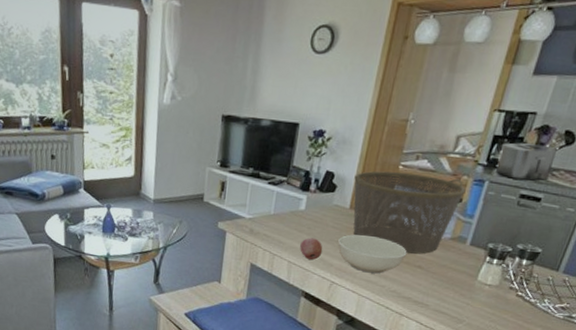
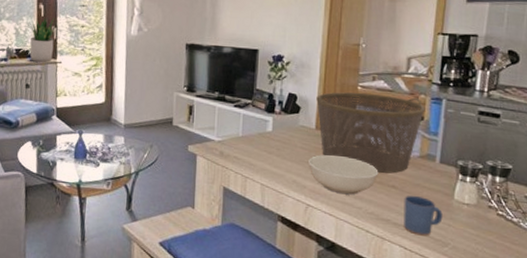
planter: none [54,81,80,133] -> present [29,17,54,63]
fruit: present [300,237,323,261] -> none [271,159,294,183]
mug: none [423,275,464,313] -> present [404,195,443,236]
toaster: present [496,142,557,181] -> none [451,62,504,98]

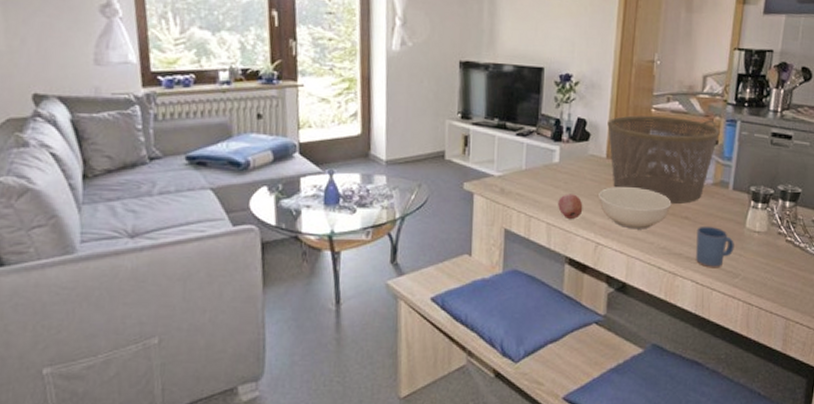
planter: present [29,17,54,63] -> none [261,28,293,87]
fruit: none [271,159,294,183] -> present [558,194,583,220]

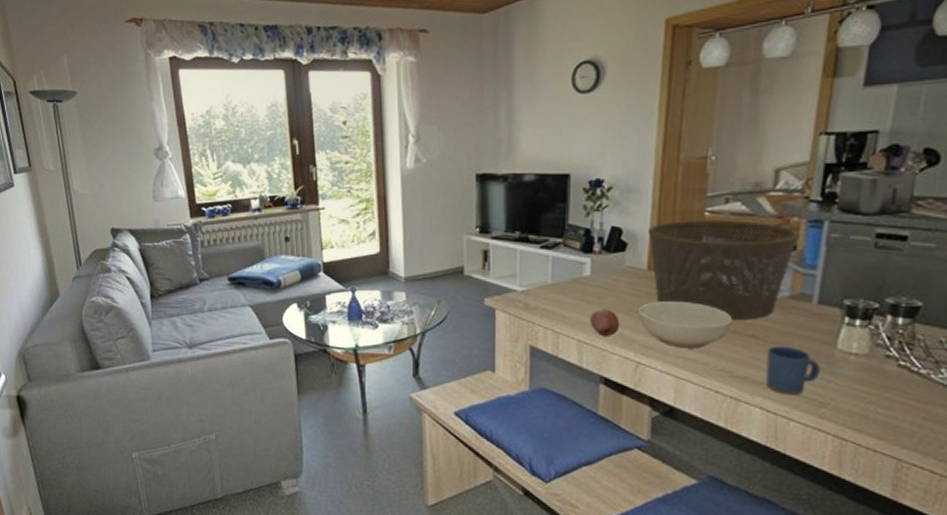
toaster: none [746,80,797,119] -> present [837,169,916,216]

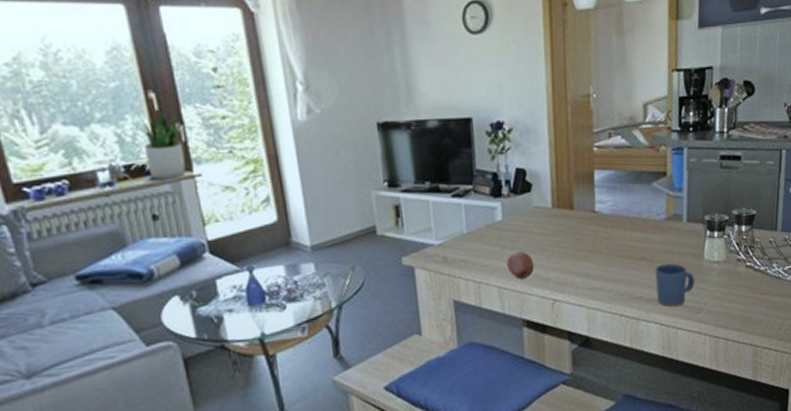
planter: none [286,154,314,211] -> present [142,109,186,181]
bowl: present [639,300,733,349] -> none [549,234,626,280]
basket: present [648,221,799,320] -> none [548,150,668,246]
toaster: present [837,169,916,216] -> none [689,100,742,142]

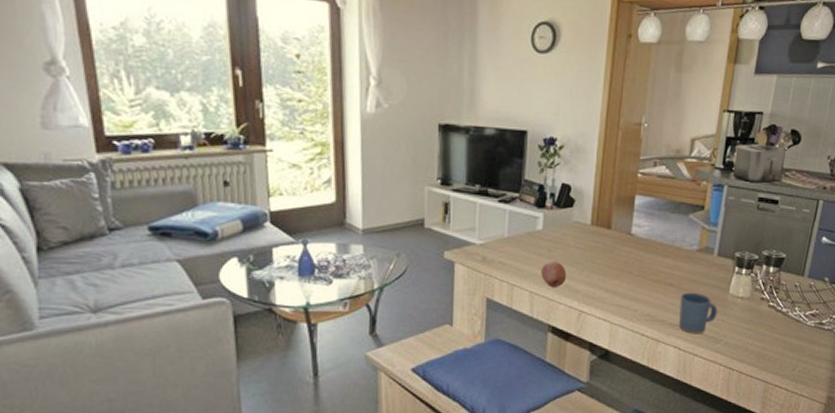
planter: present [142,109,186,181] -> none [225,88,260,152]
toaster: none [689,100,742,142] -> present [733,144,786,183]

